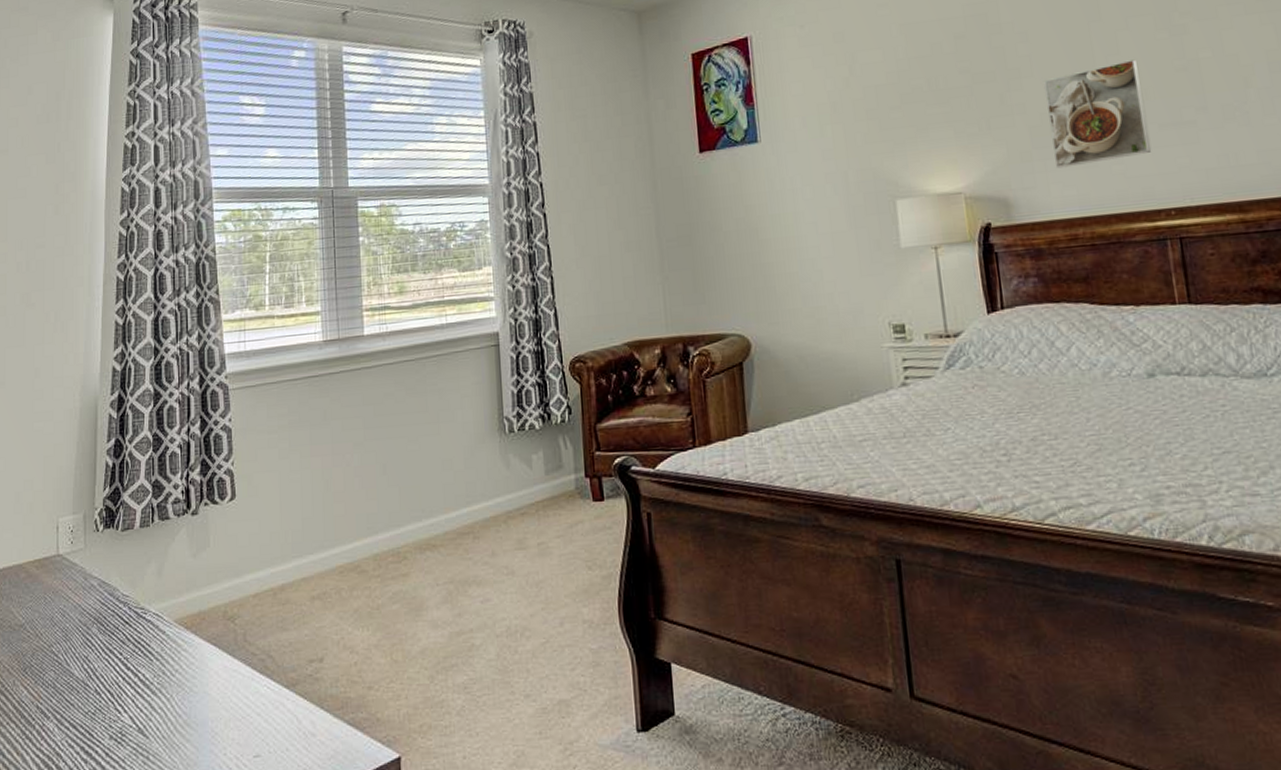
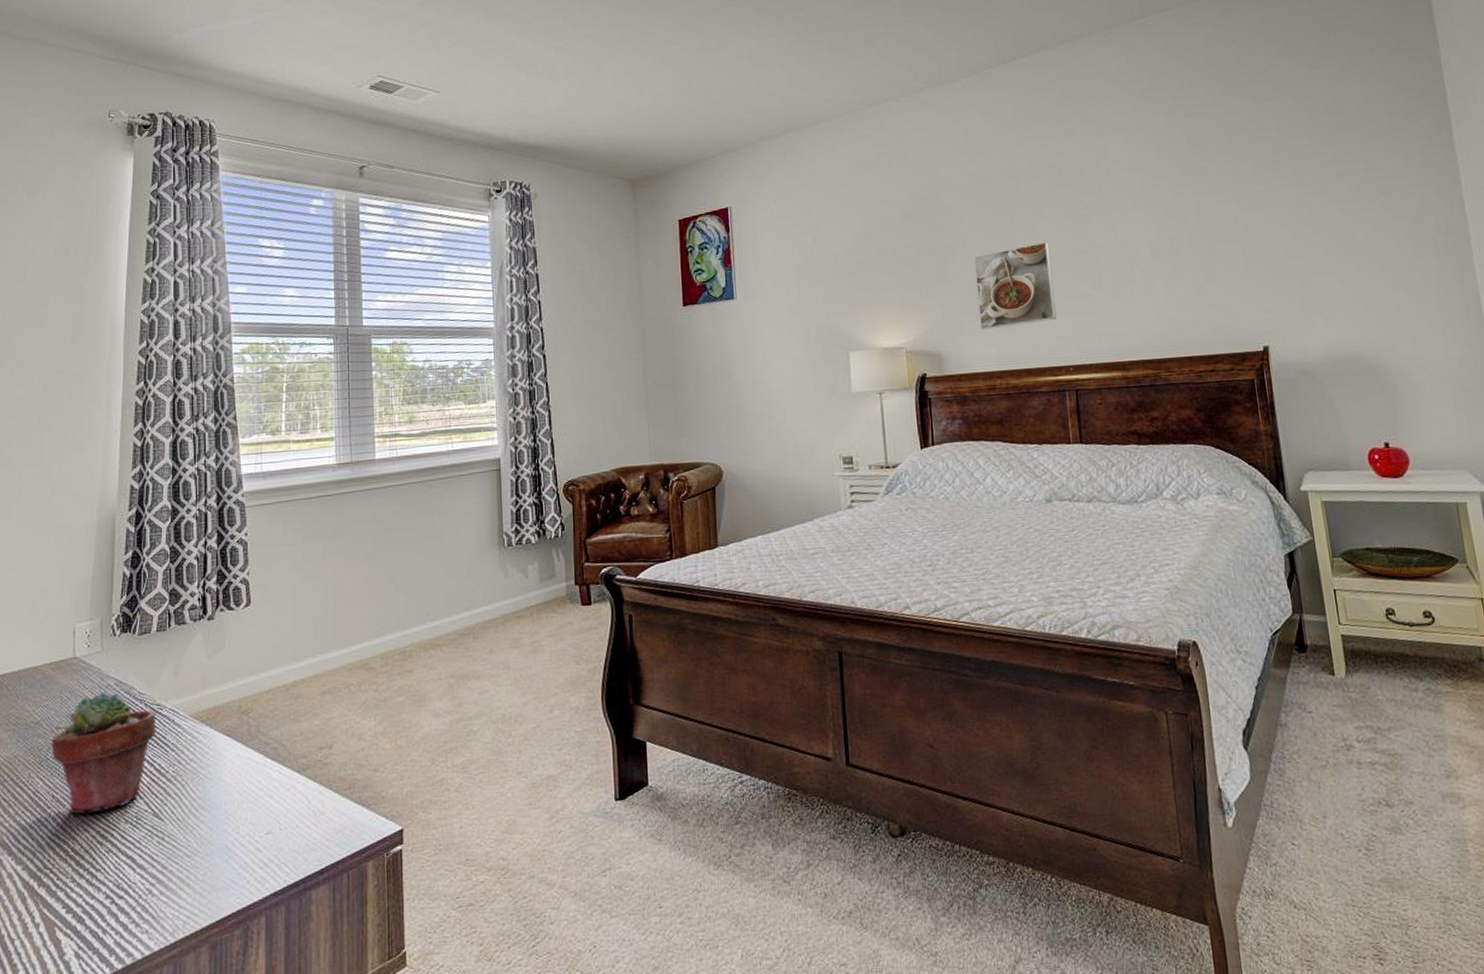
potted succulent: none [35,594,141,727] -> present [51,693,157,814]

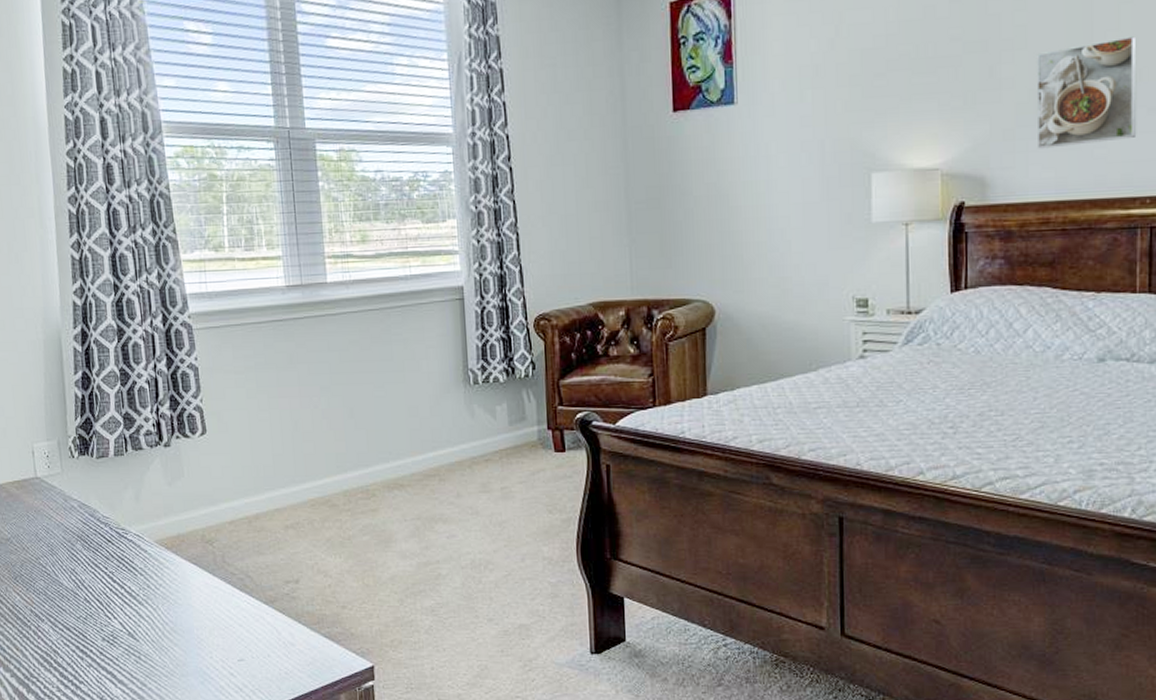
potted succulent: present [51,693,157,814] -> none [23,514,124,629]

